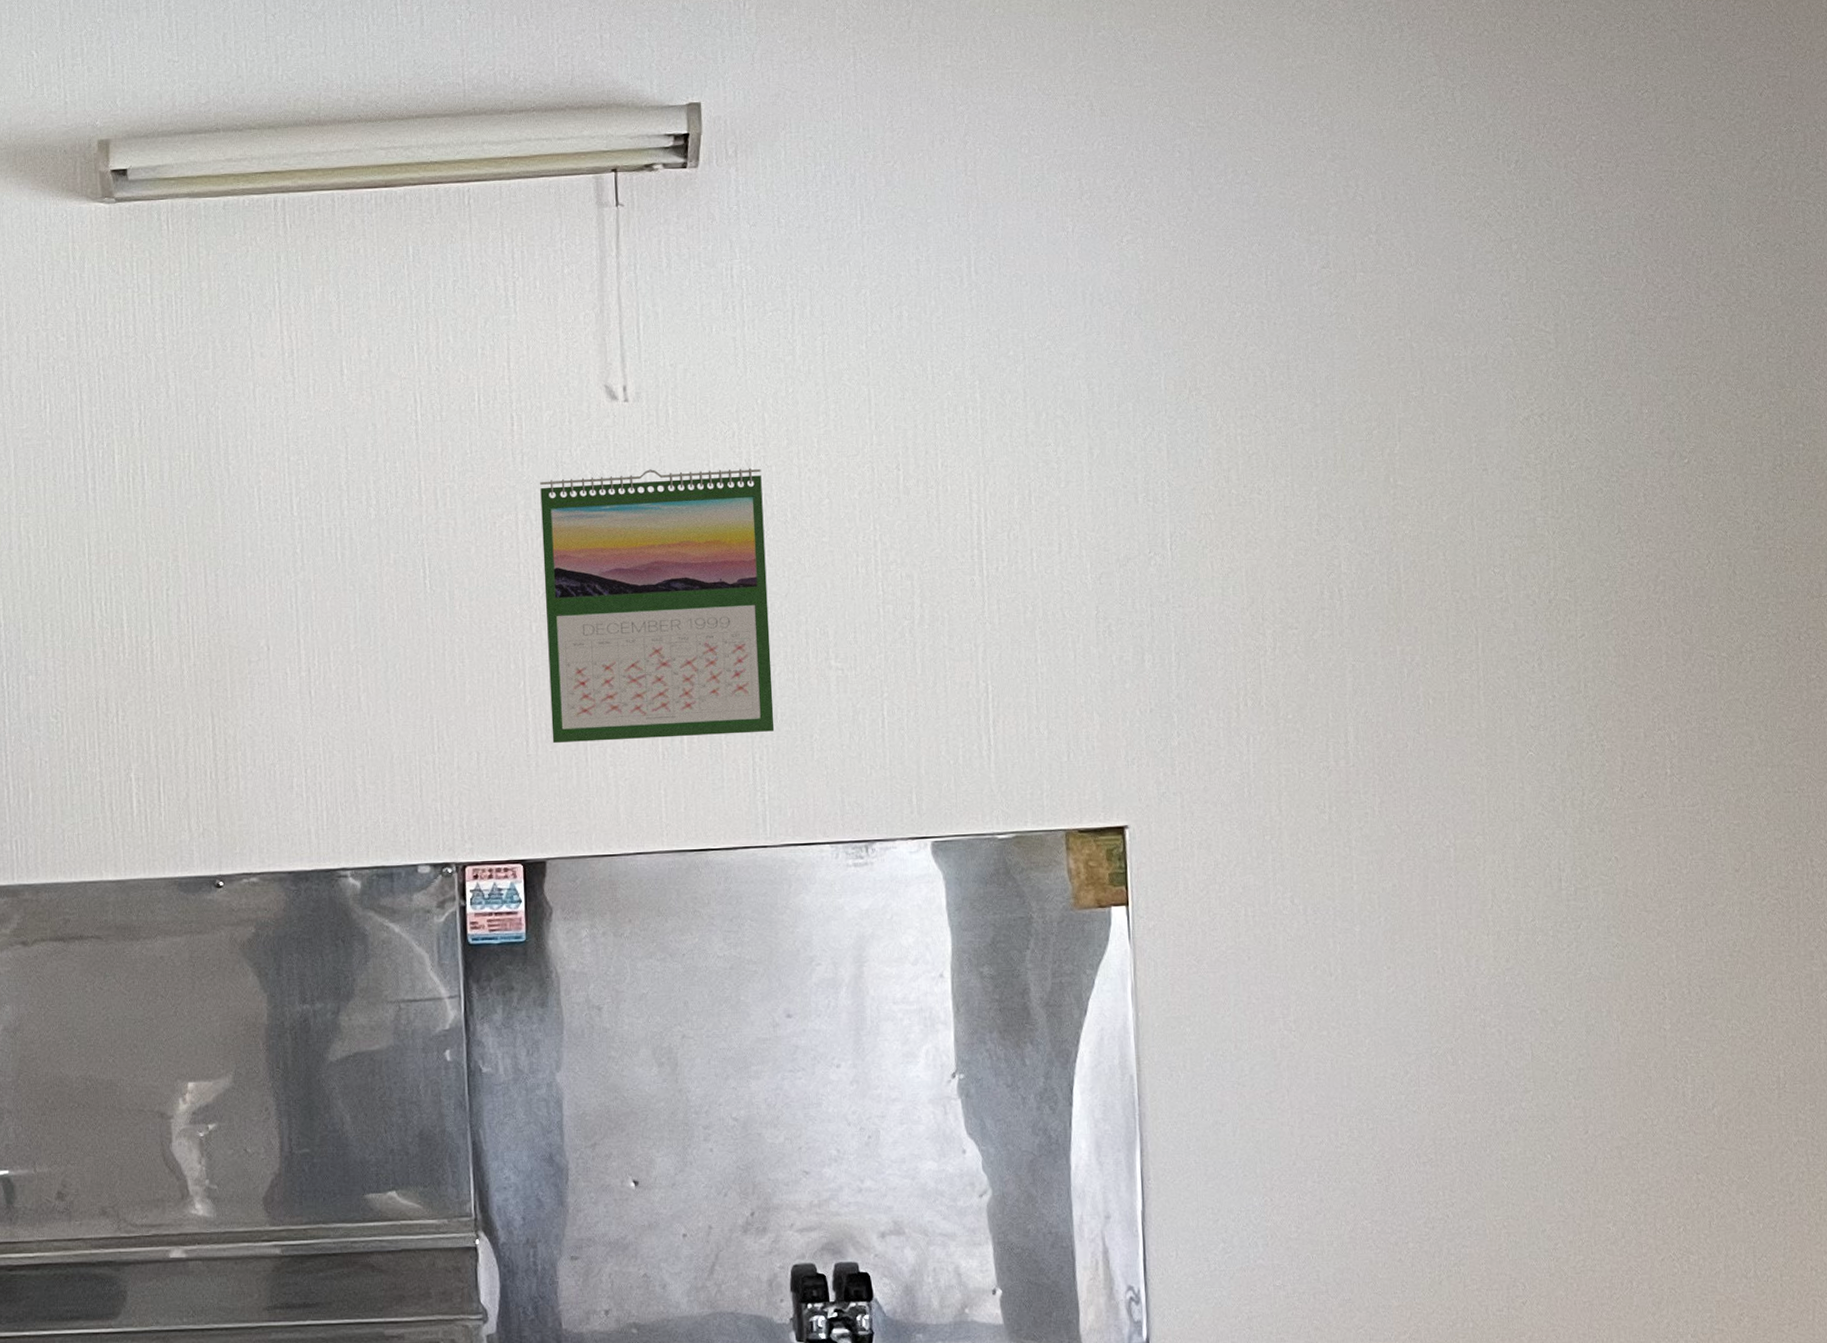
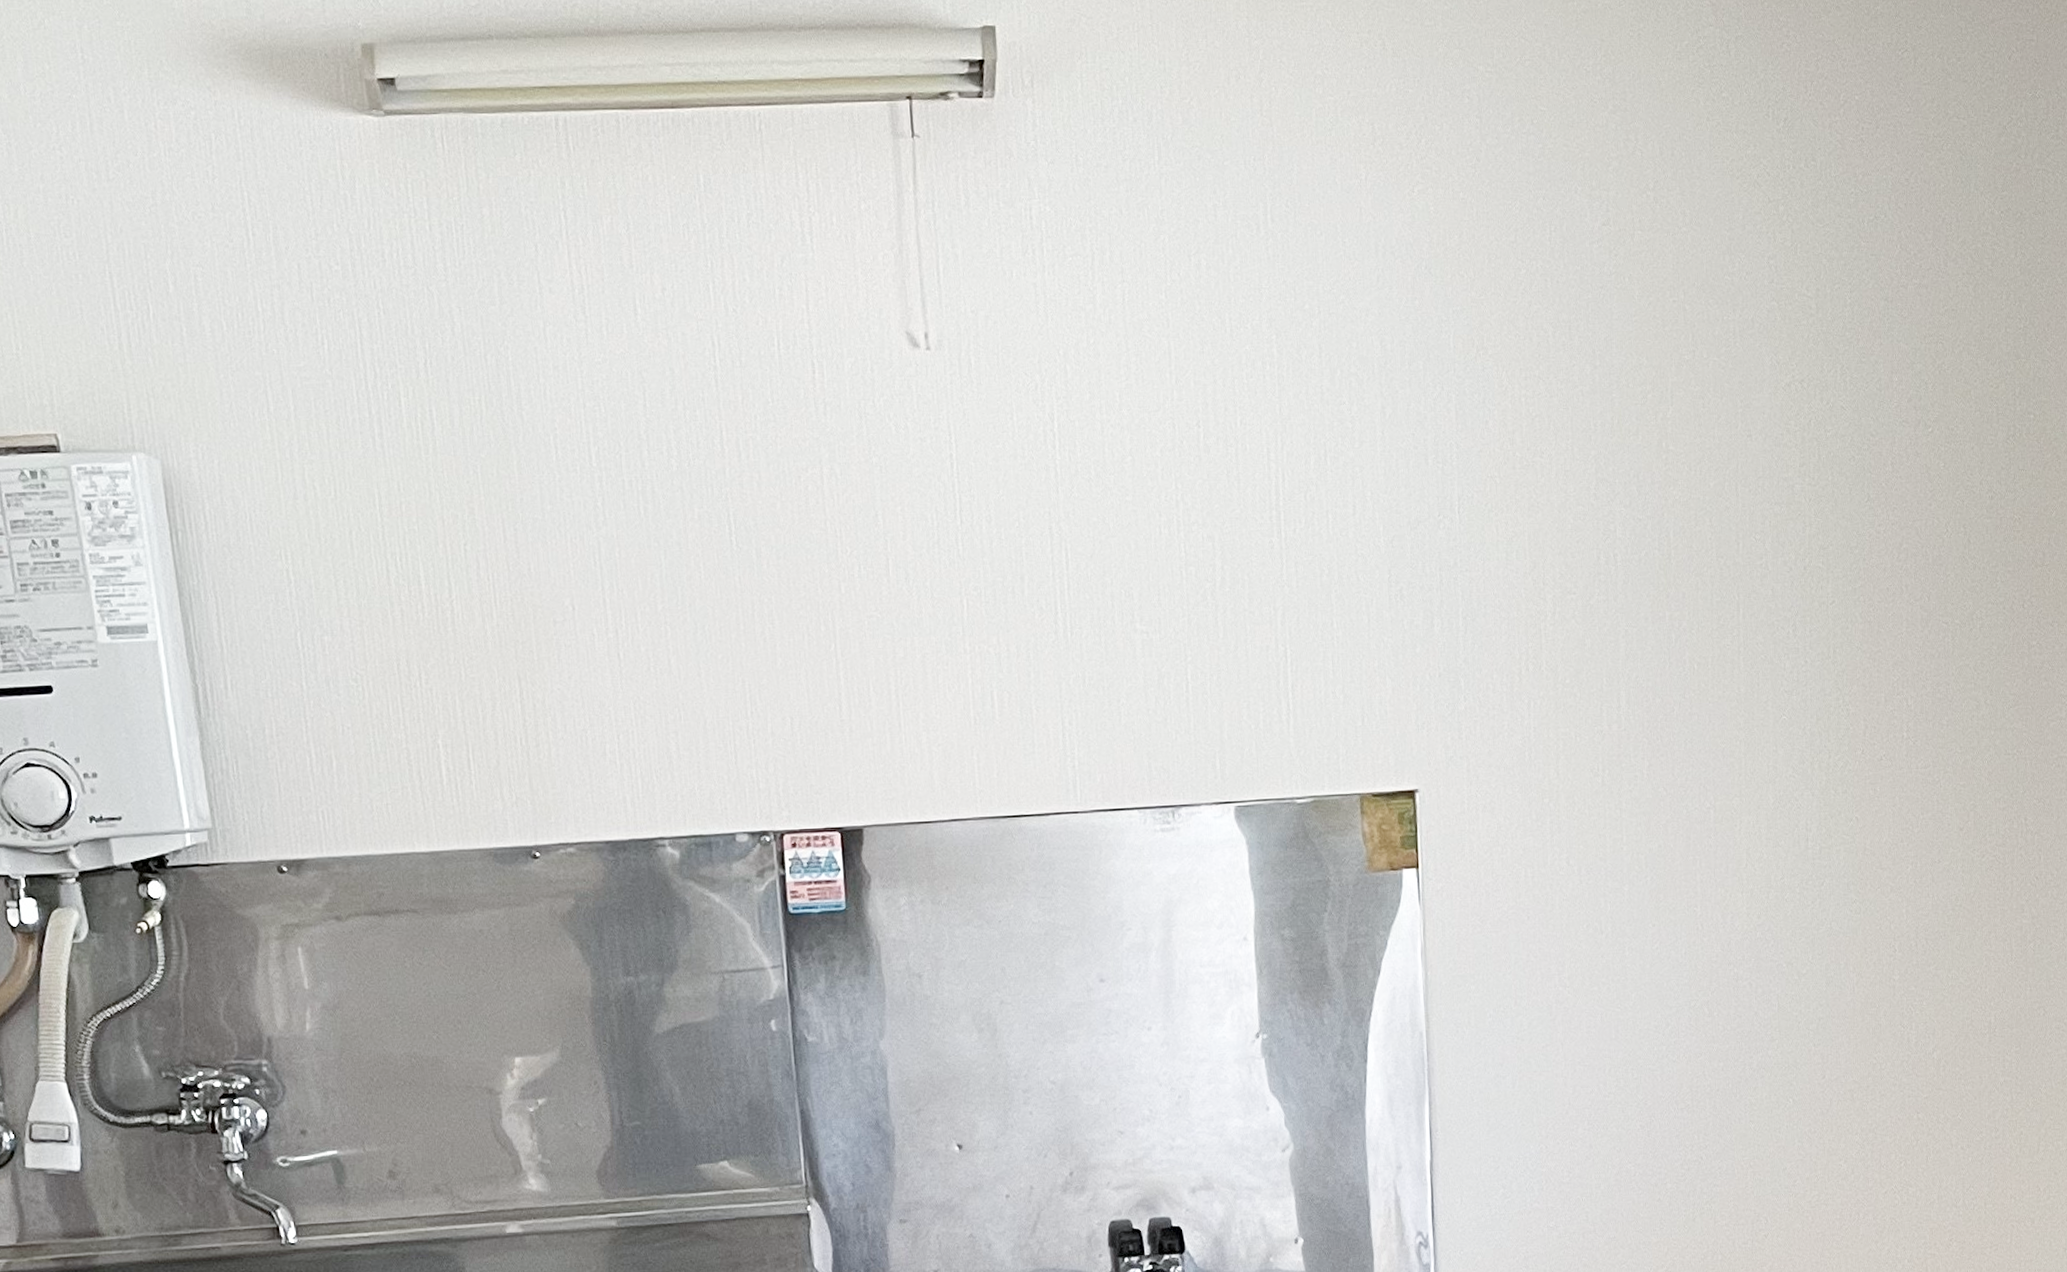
calendar: present [540,467,775,744] -> none [844,422,1083,709]

